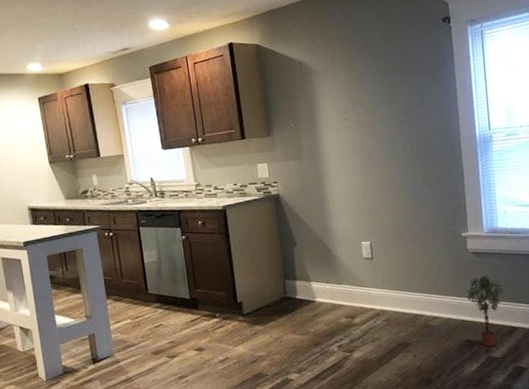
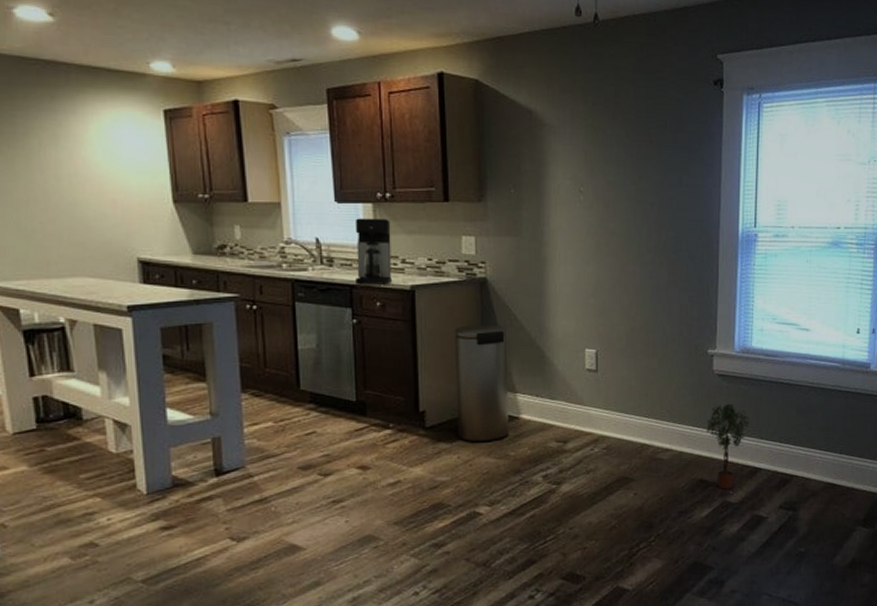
coffee maker: none [177,157,208,210] -> present [355,218,392,285]
pedal bin: none [258,229,308,324] -> present [454,325,509,443]

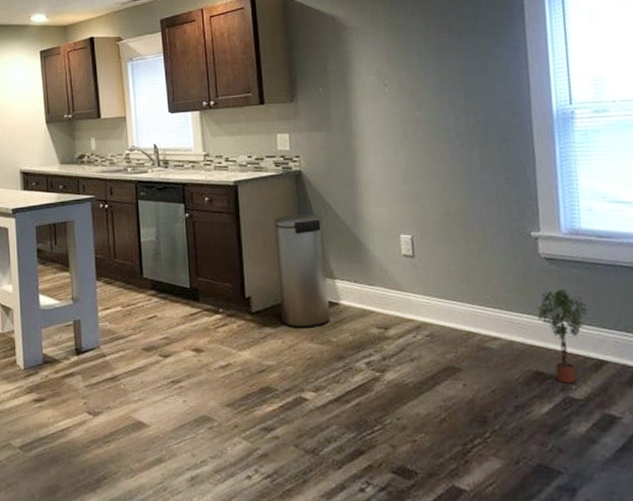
coffee maker: present [355,218,392,285] -> none [185,123,217,183]

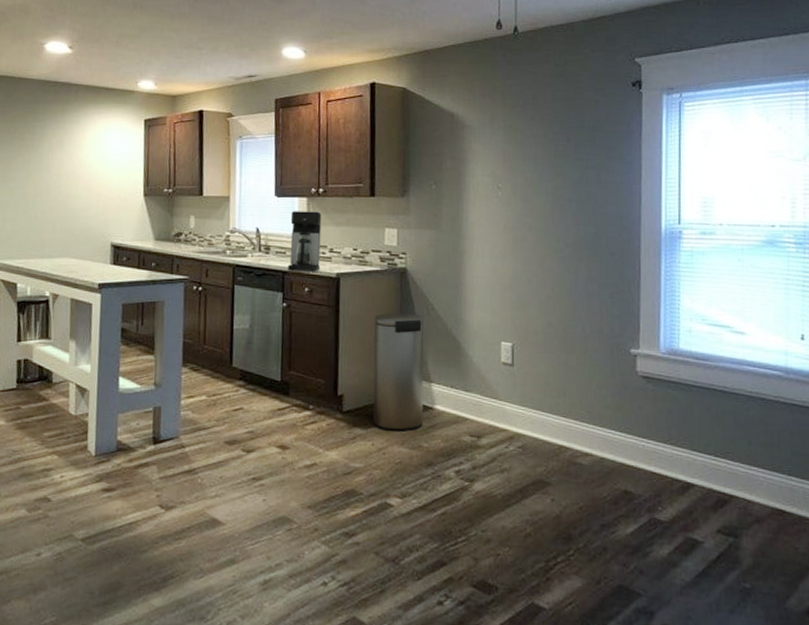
coffee maker: none [185,123,217,183] -> present [288,211,322,272]
potted tree: present [537,288,587,384] -> none [630,408,679,505]

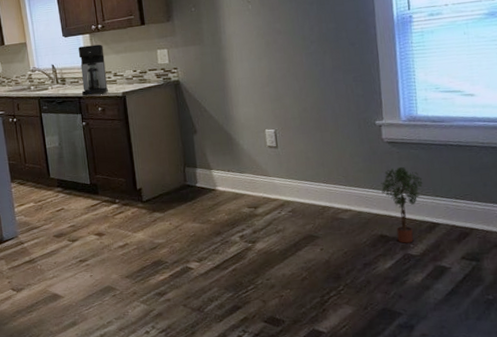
pedal bin: present [373,313,424,432] -> none [158,116,209,212]
potted tree: none [630,408,679,505] -> present [381,166,423,243]

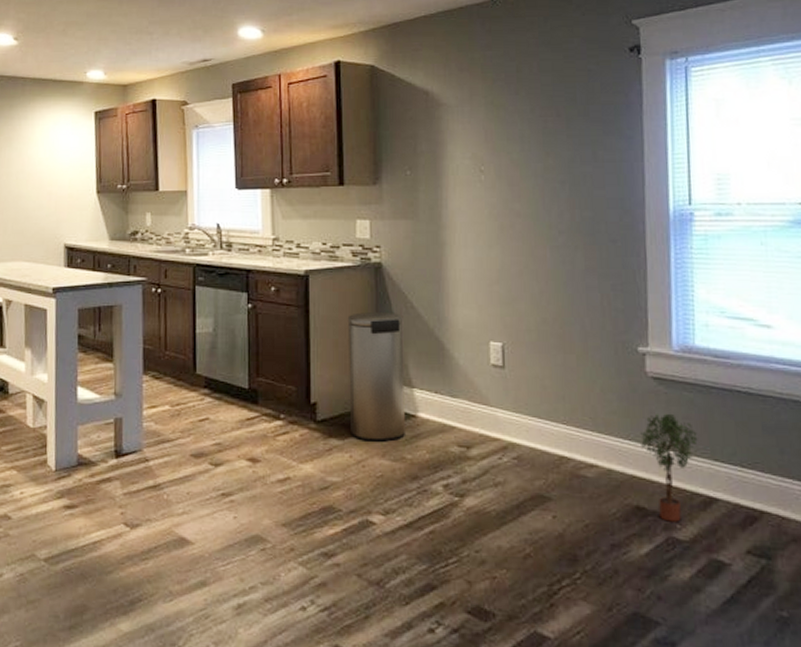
coffee maker: present [78,44,108,96] -> none [252,204,287,269]
pedal bin: none [158,116,209,212] -> present [347,312,405,442]

